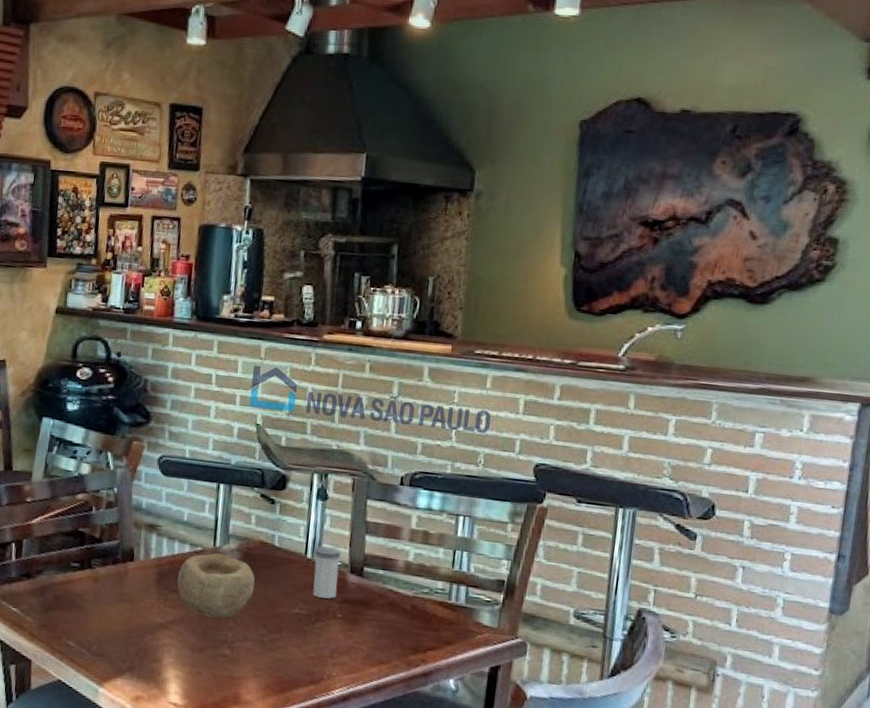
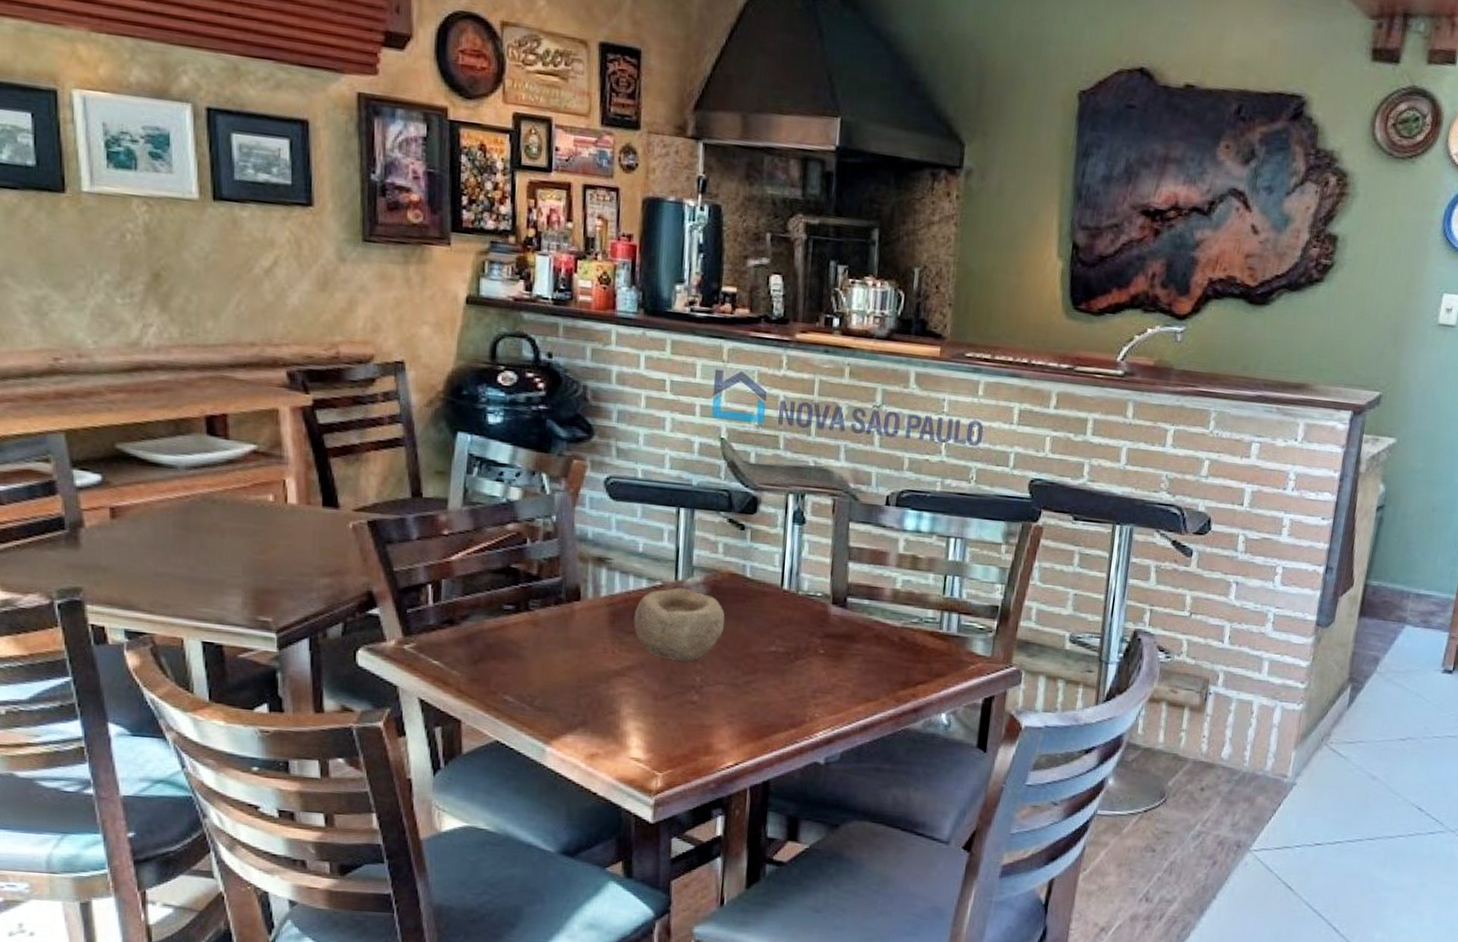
salt shaker: present [312,546,341,599] -> none [791,576,821,634]

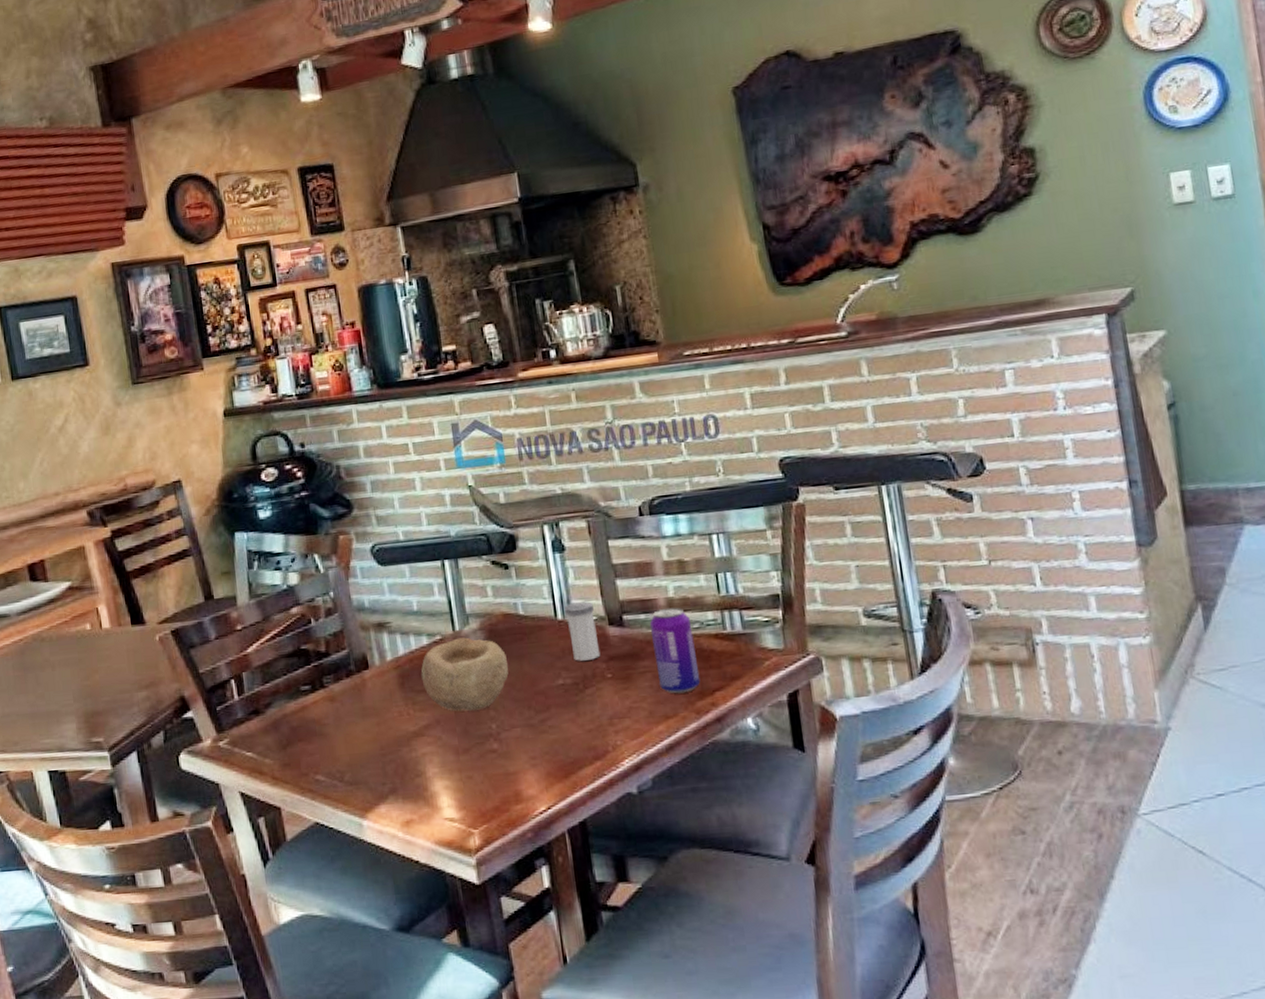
salt shaker: none [791,576,821,634] -> present [565,601,601,661]
beverage can: none [868,598,911,681] -> present [649,607,701,694]

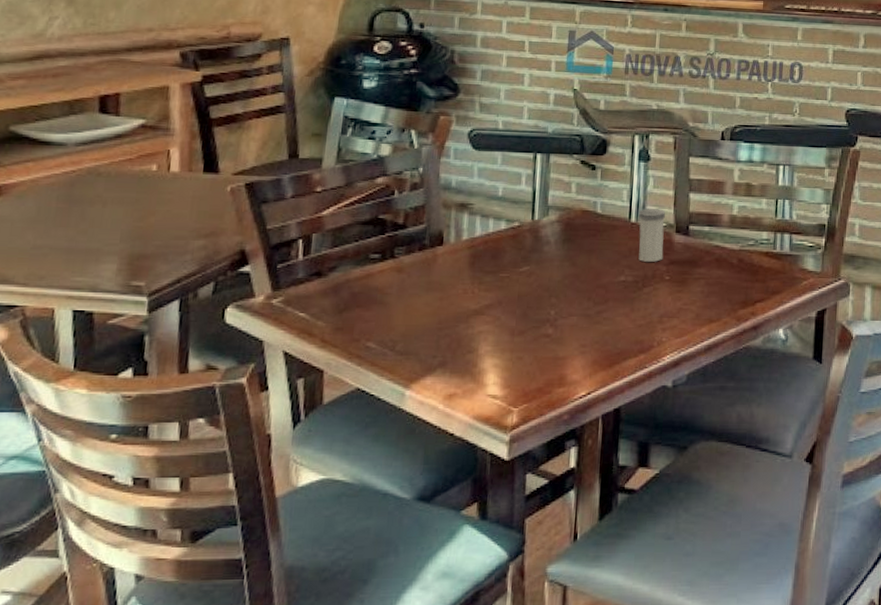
bowl: present [421,637,509,712] -> none [492,227,578,297]
beverage can: present [649,607,701,694] -> none [710,224,748,301]

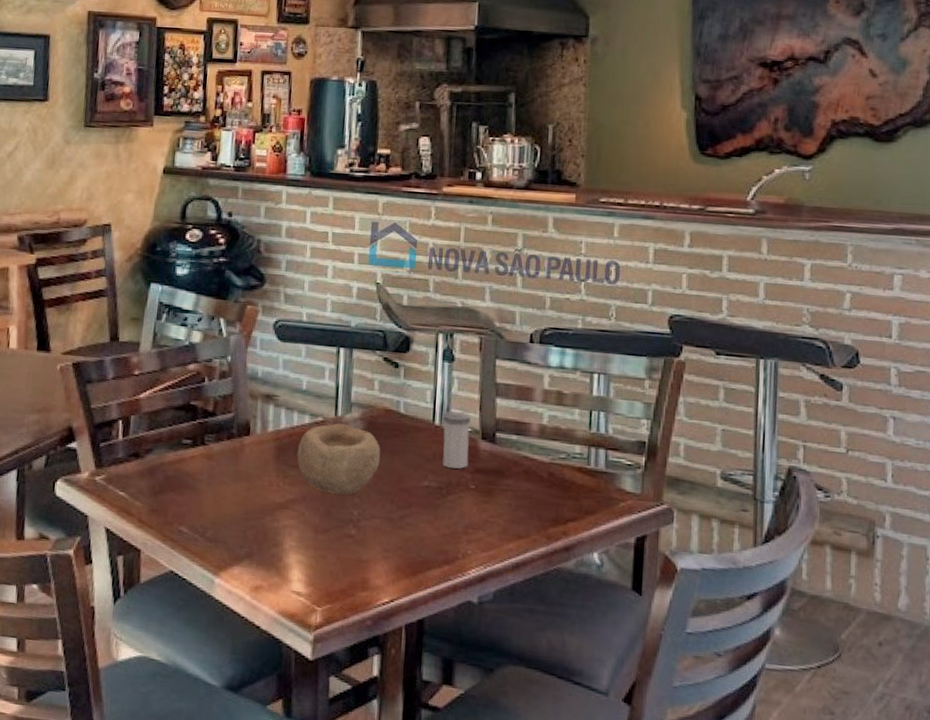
bowl: none [492,227,578,297] -> present [297,423,381,495]

